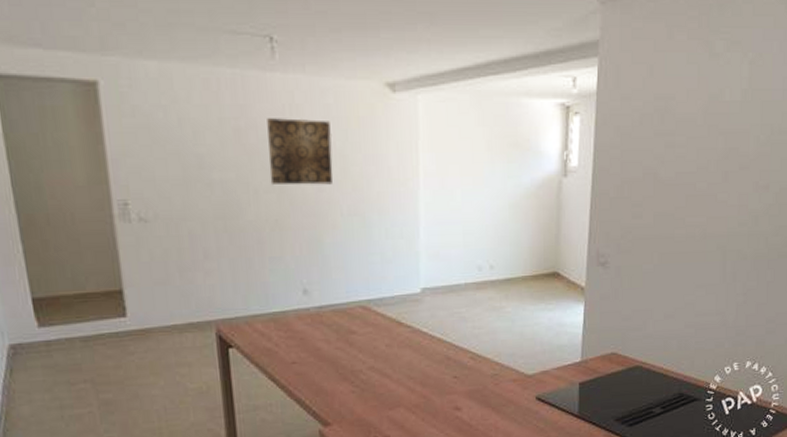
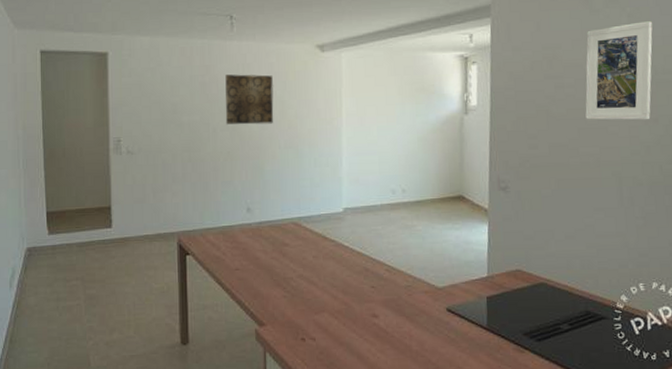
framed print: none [695,71,774,187] -> present [585,21,653,120]

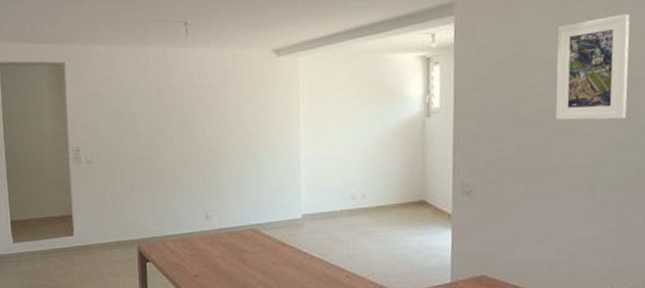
wall art: present [225,74,274,125] -> none [181,81,231,132]

